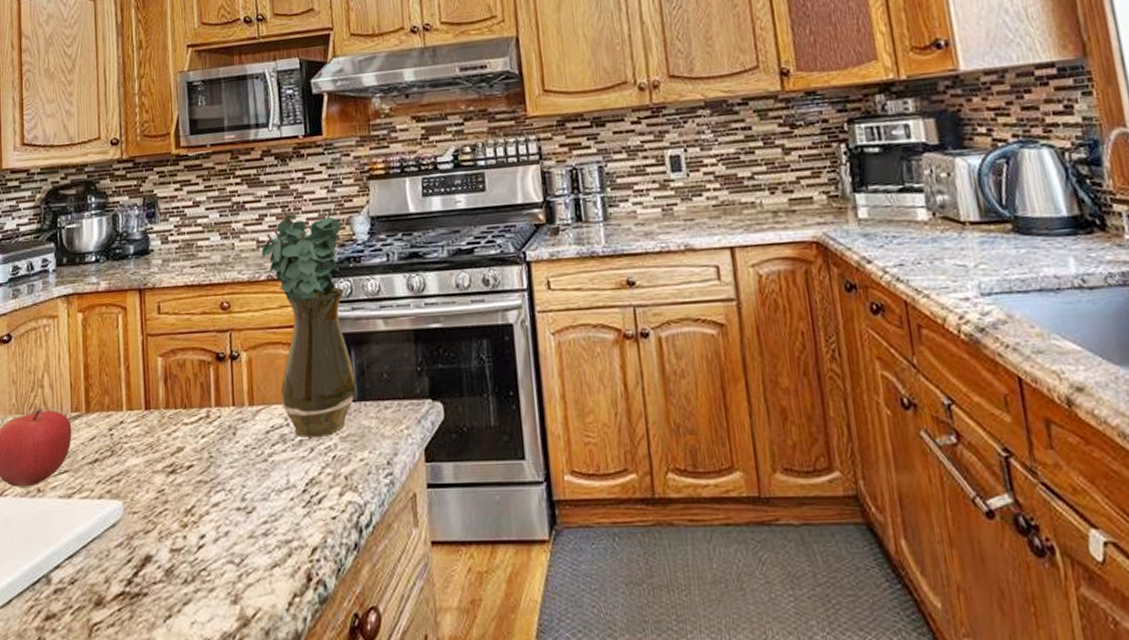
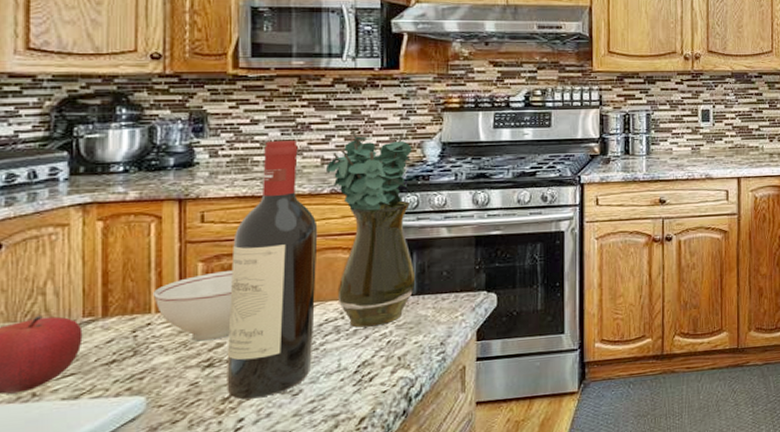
bowl: none [123,367,189,444] -> present [152,271,233,341]
wine bottle: none [185,221,262,513] -> present [227,140,318,400]

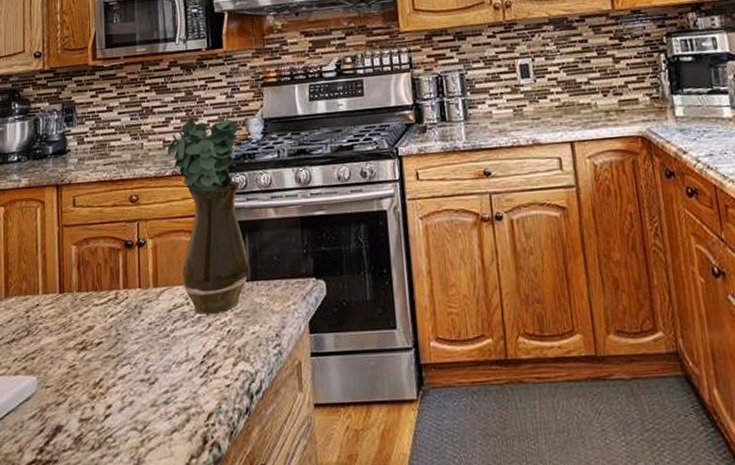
bowl: present [152,271,233,341] -> none [39,254,99,324]
wine bottle: present [227,140,318,400] -> none [96,124,165,386]

